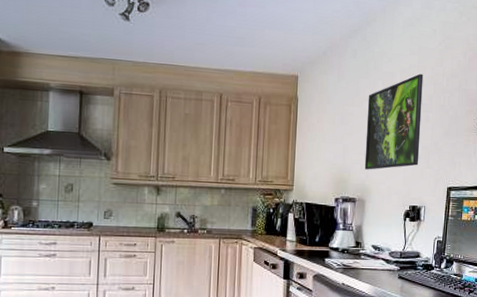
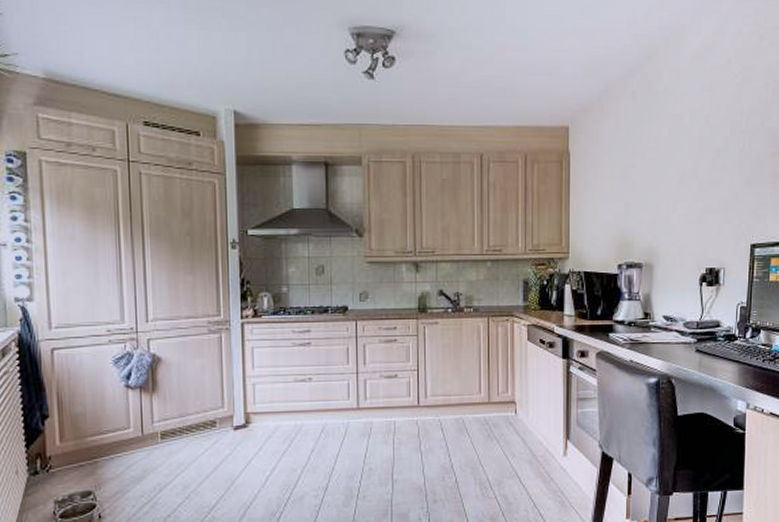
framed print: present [364,73,424,170] -> none [651,113,718,230]

